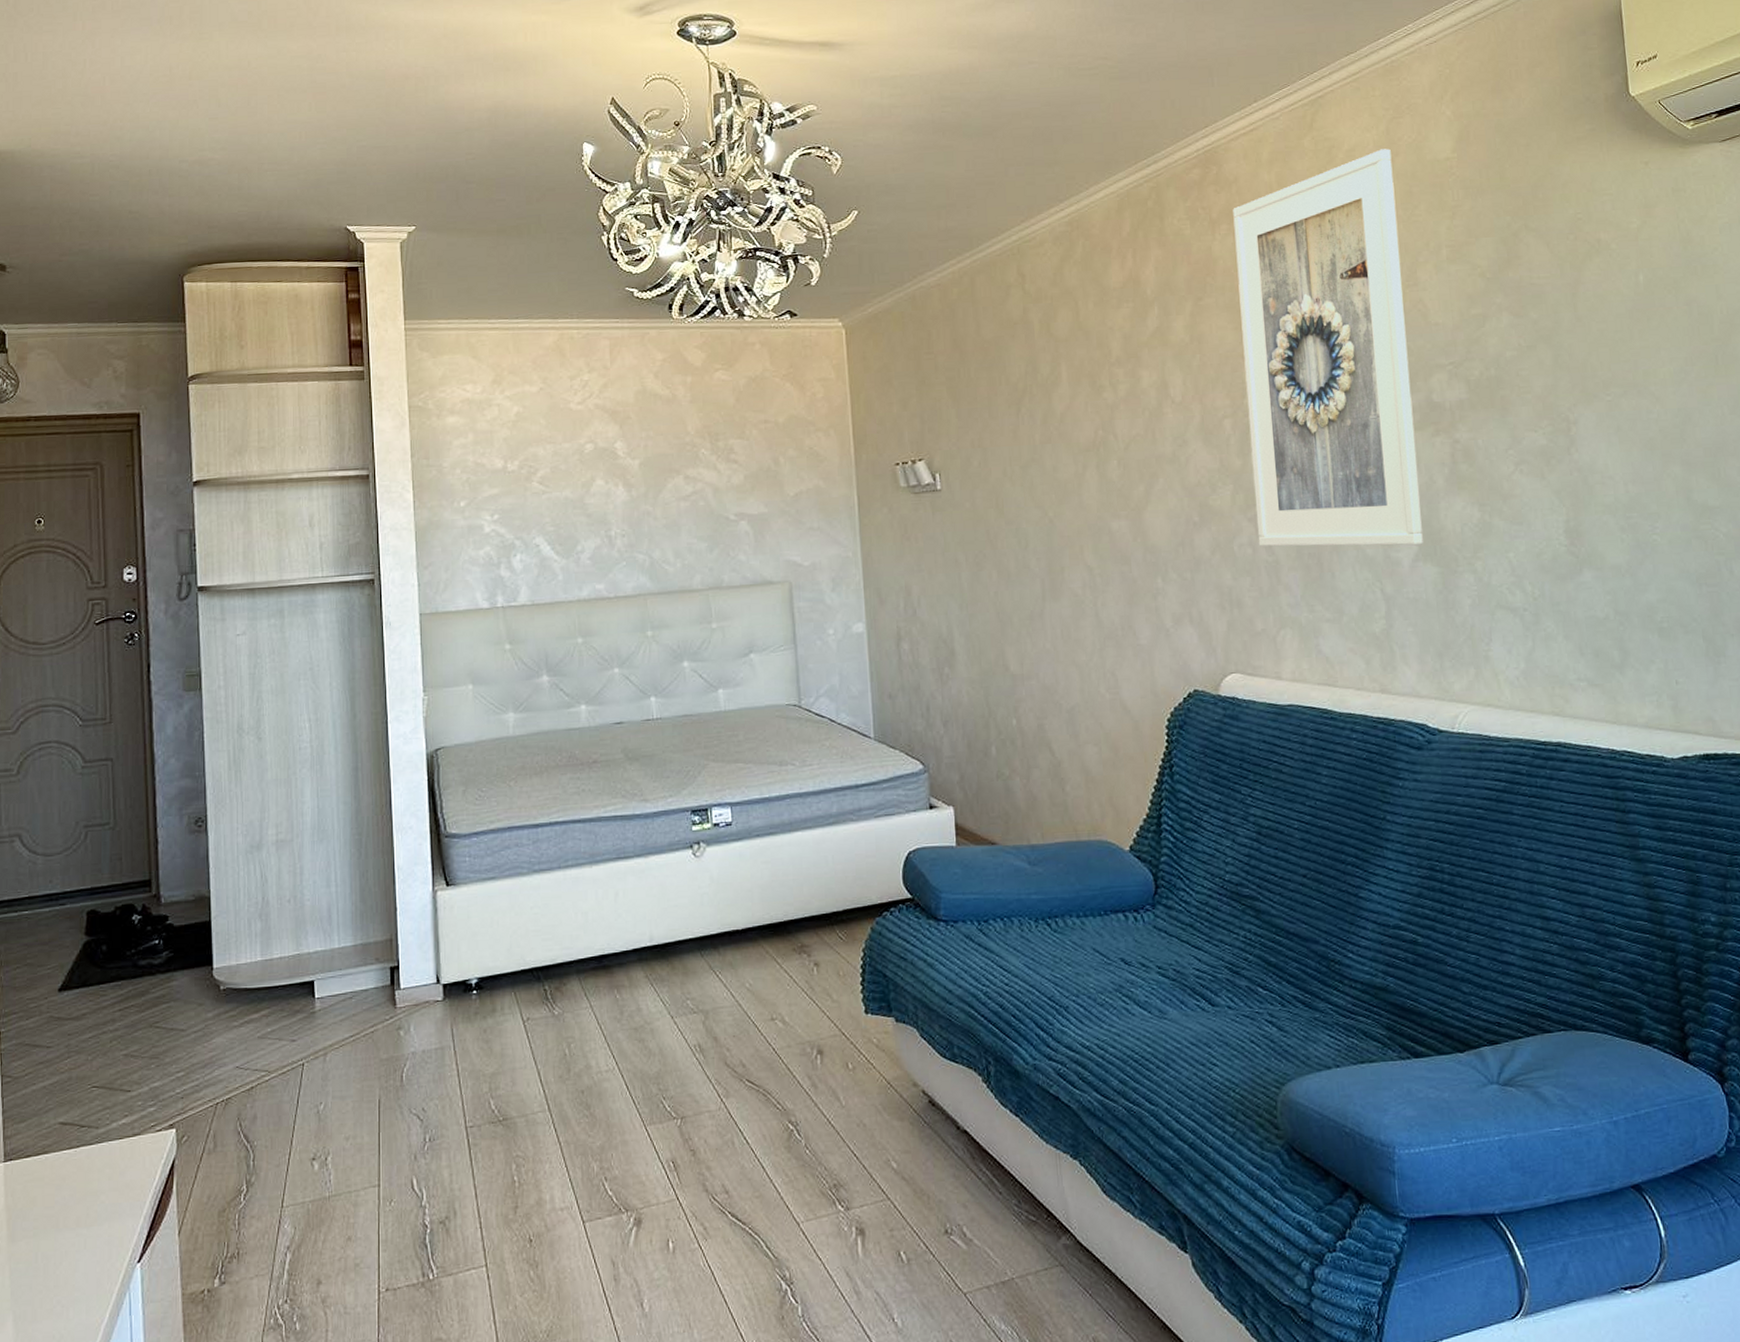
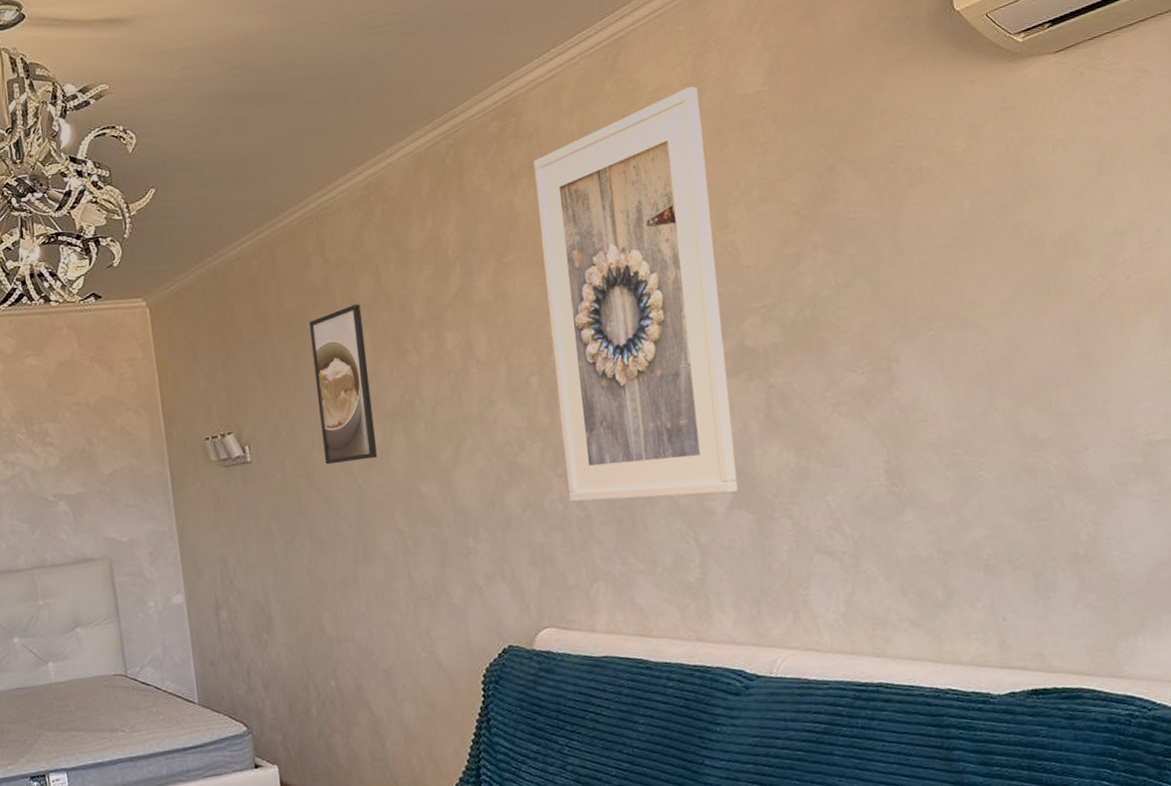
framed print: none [1006,337,1070,497] -> present [309,304,378,465]

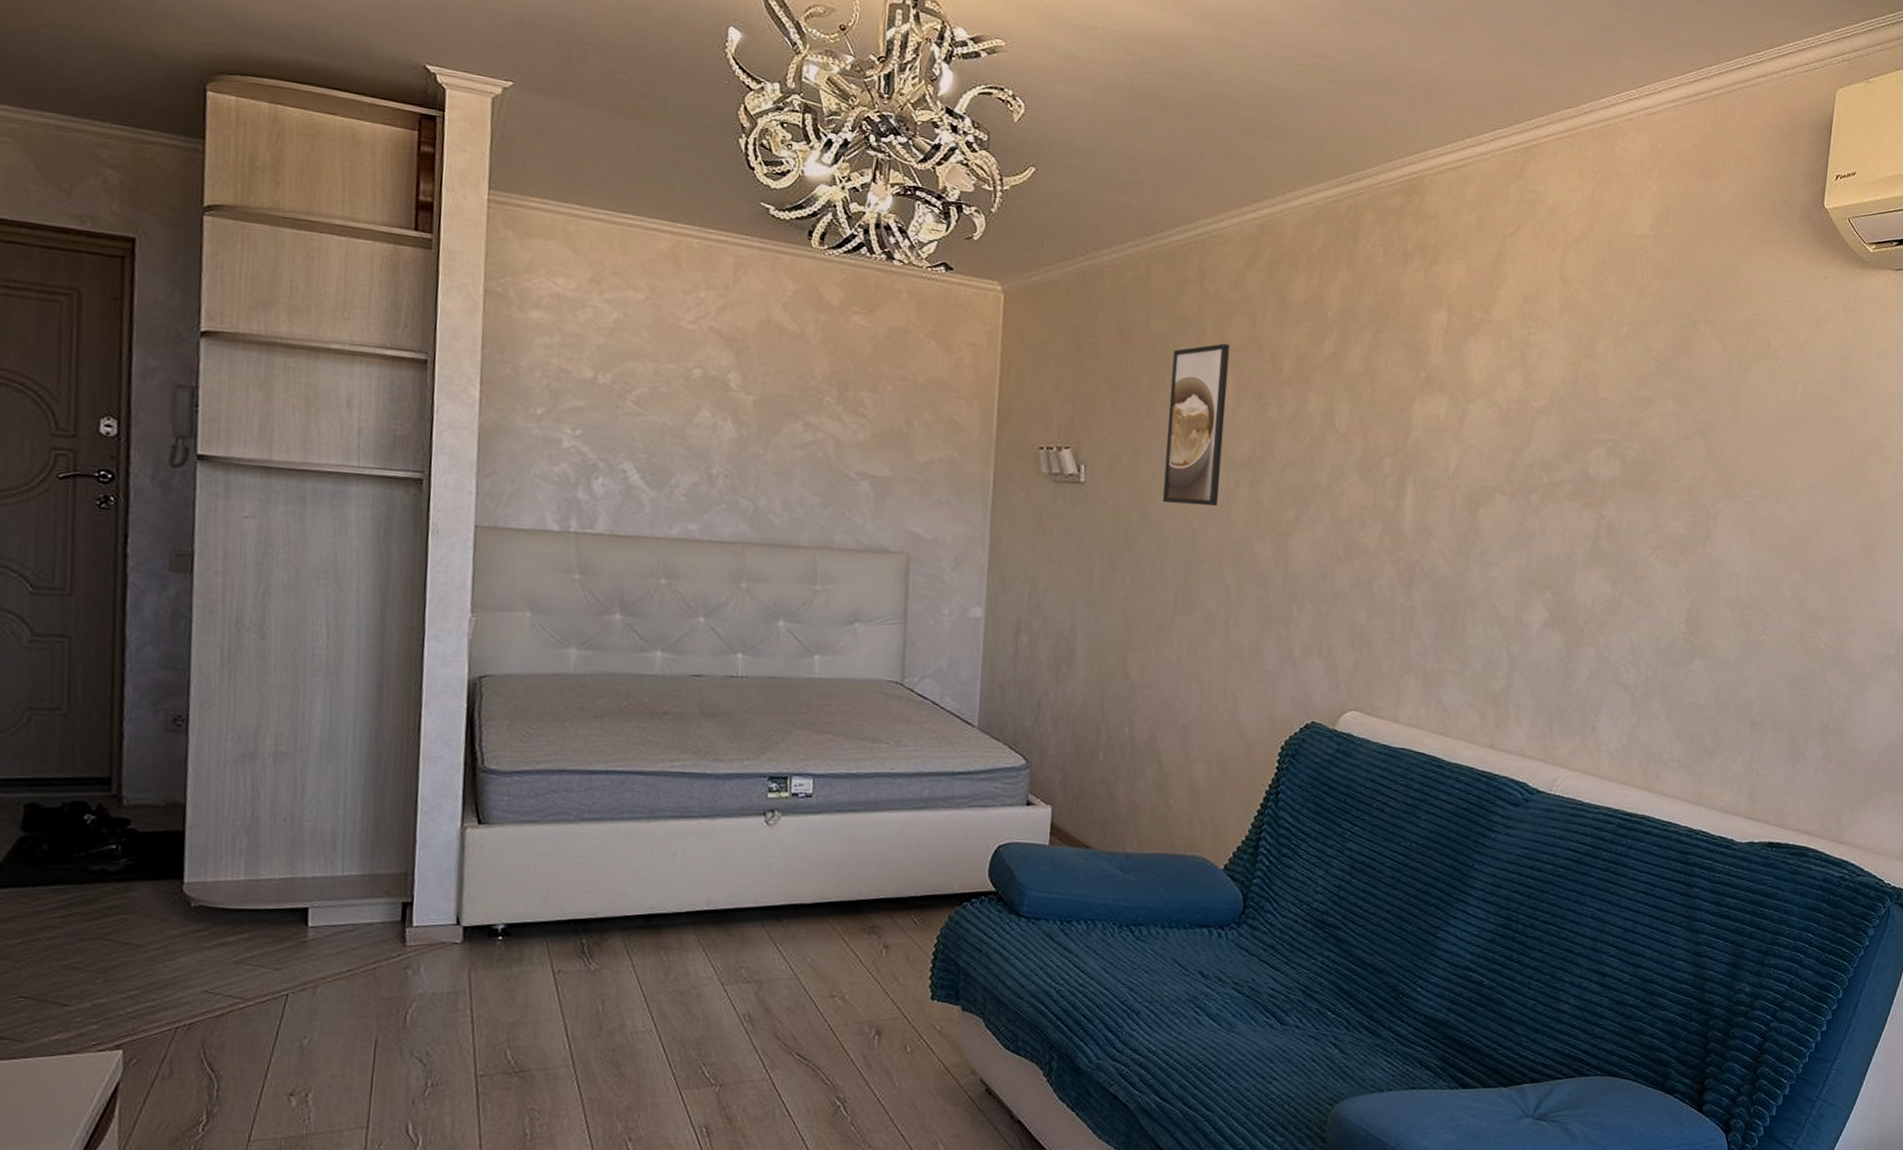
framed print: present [533,86,738,502] -> none [1398,212,1592,612]

